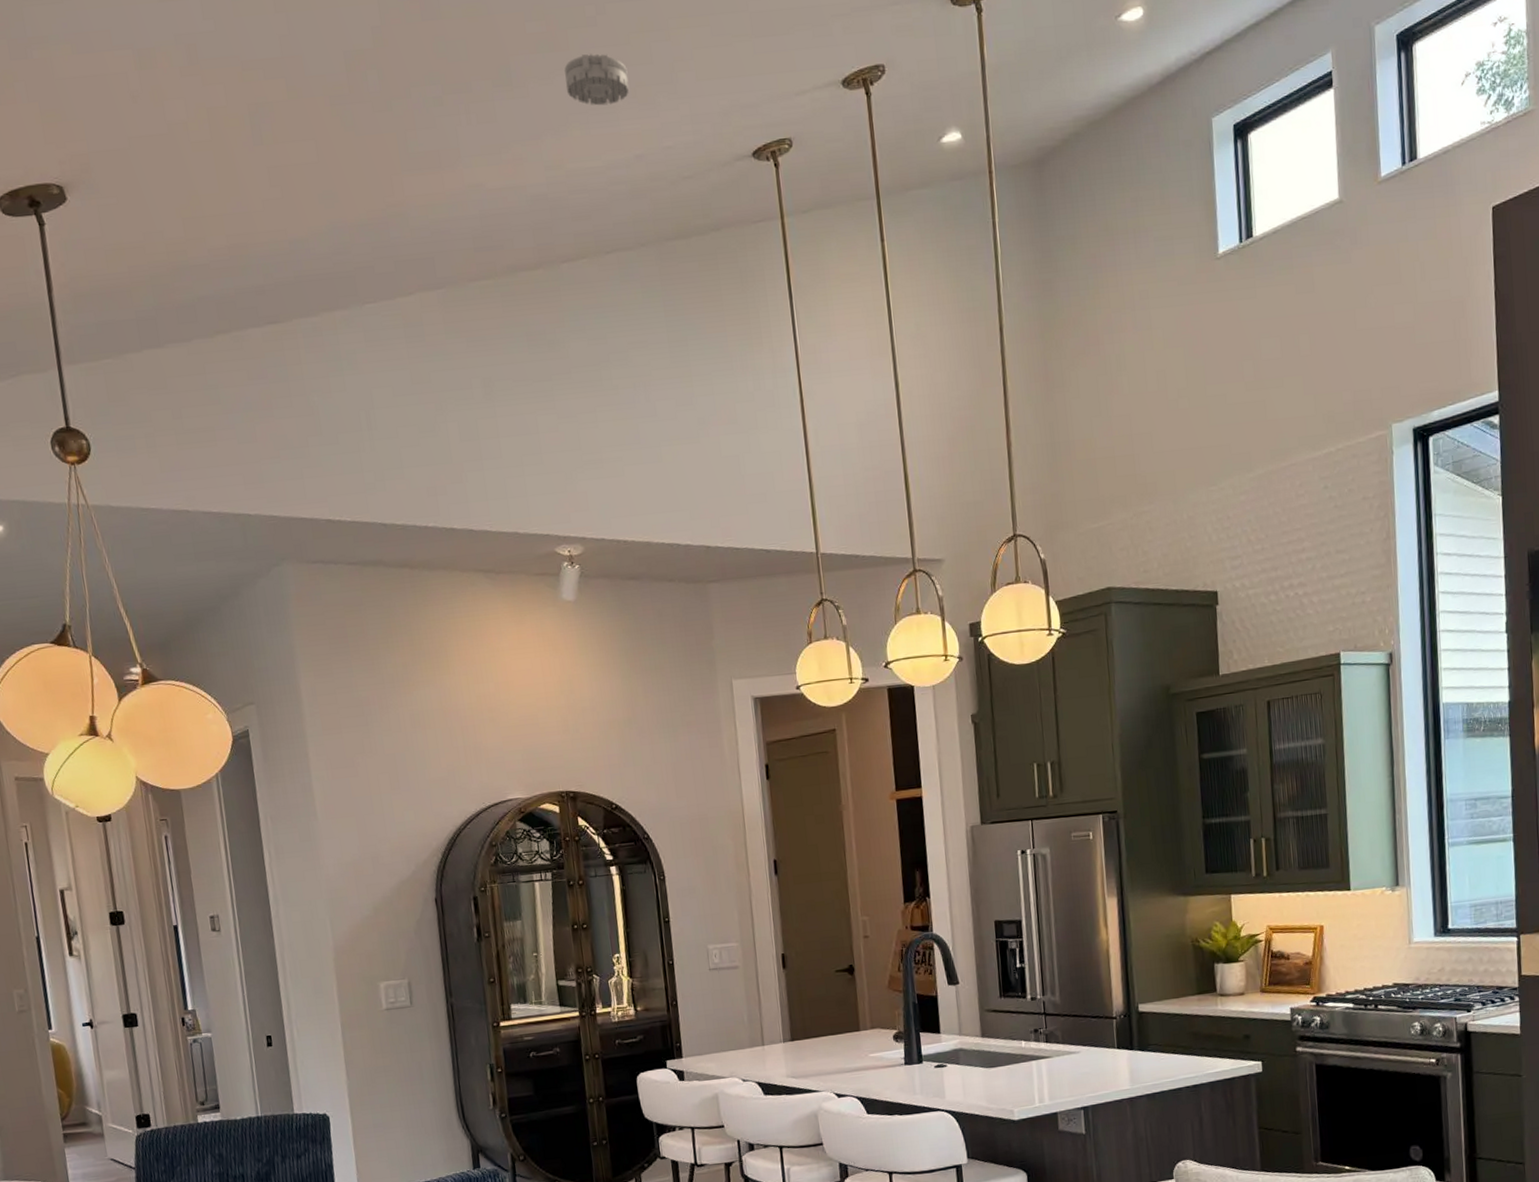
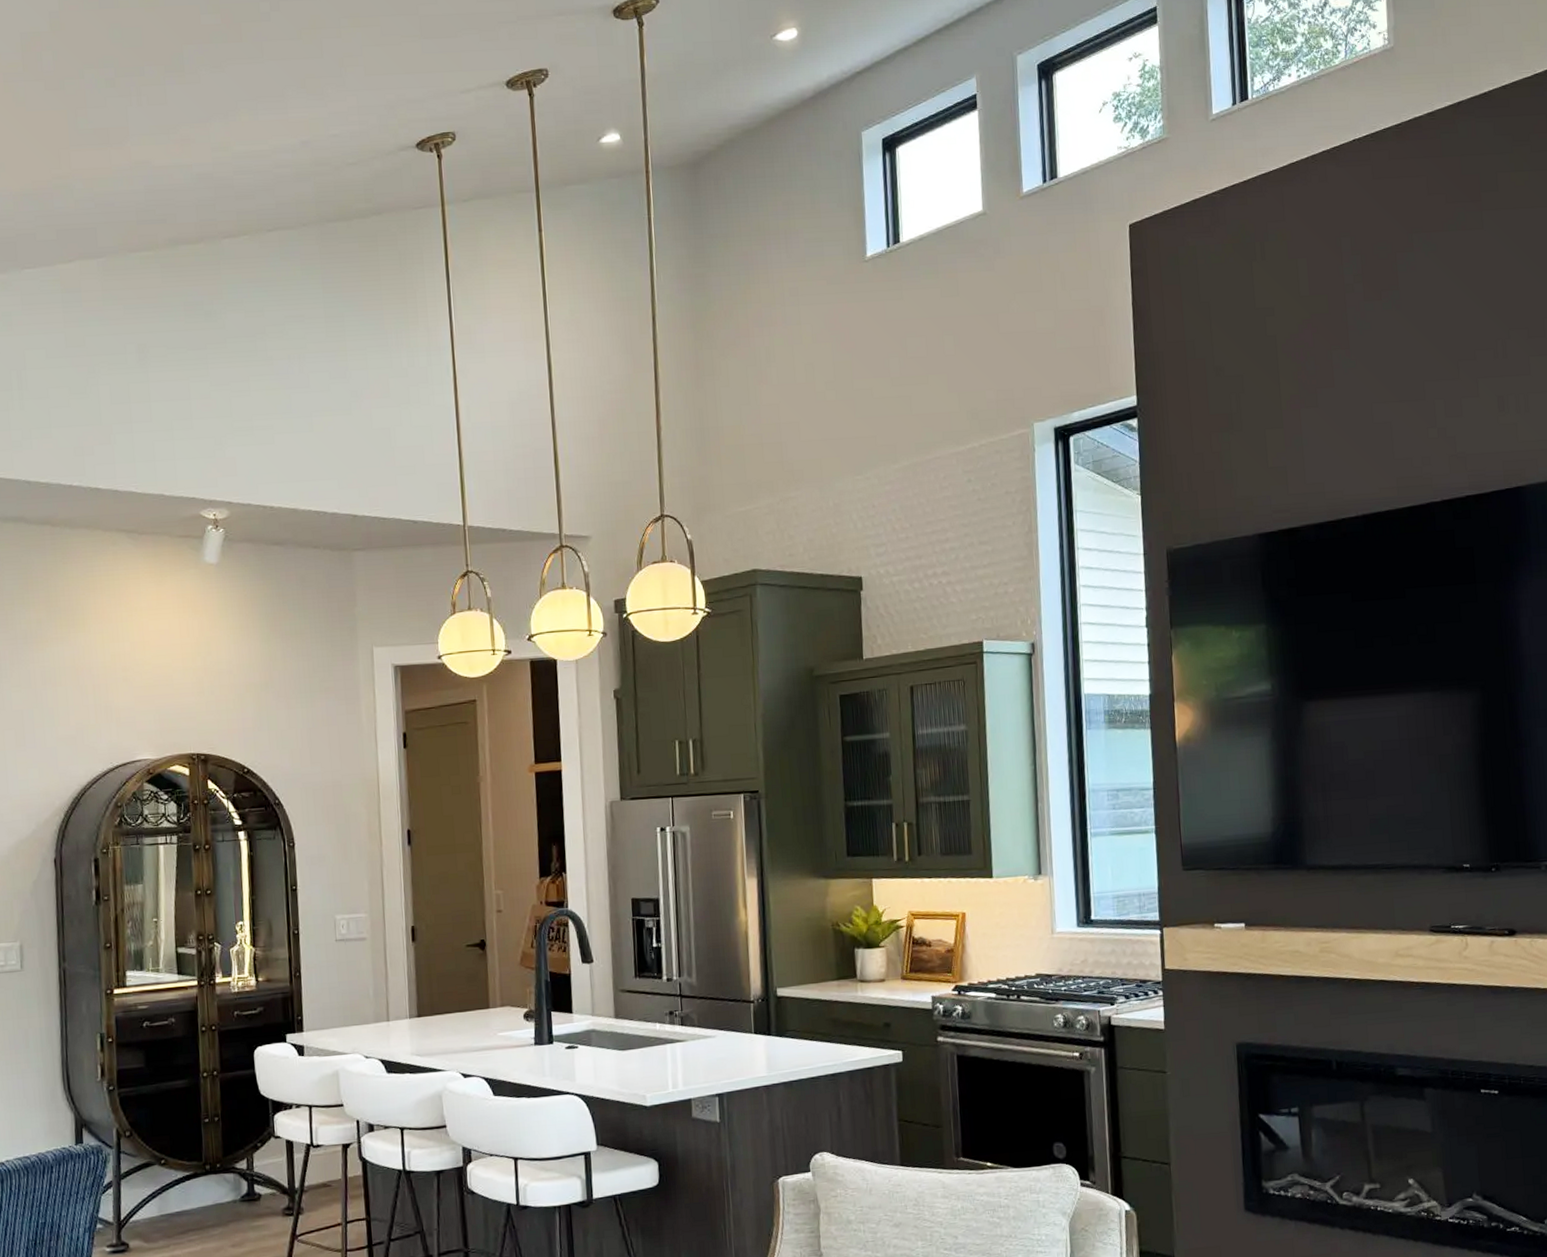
smoke detector: present [564,53,629,106] -> none [236,46,299,94]

